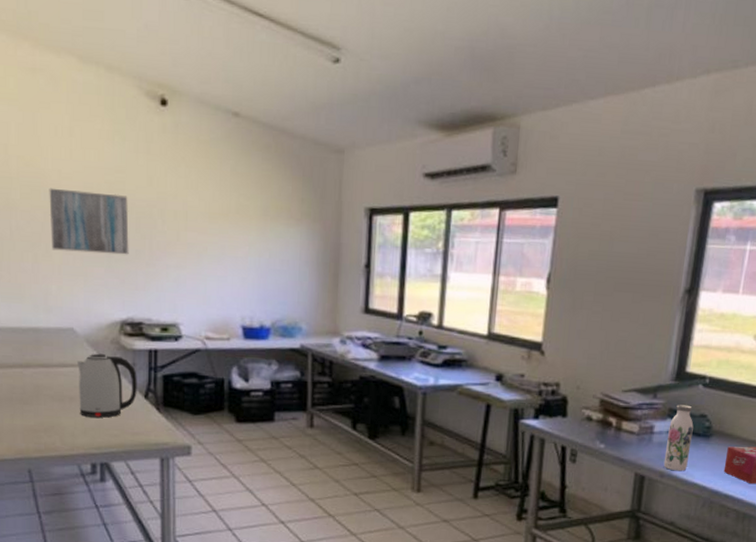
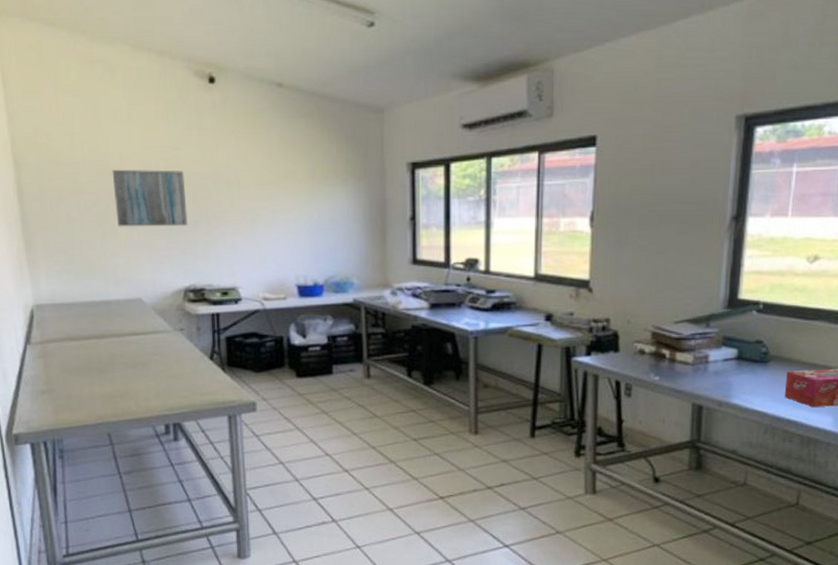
kettle: present [78,353,137,418] -> none [147,320,203,381]
water bottle: present [663,405,694,472] -> none [721,332,750,399]

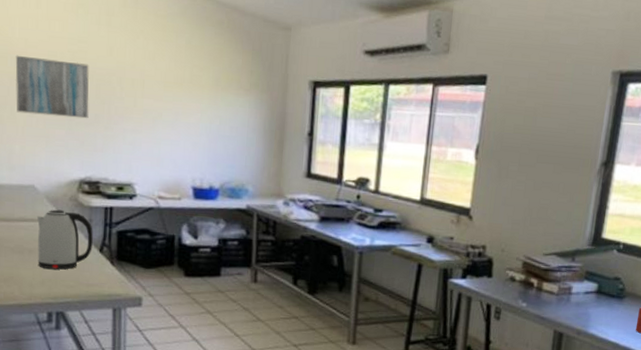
kettle: none [147,320,203,381] -> present [37,209,93,270]

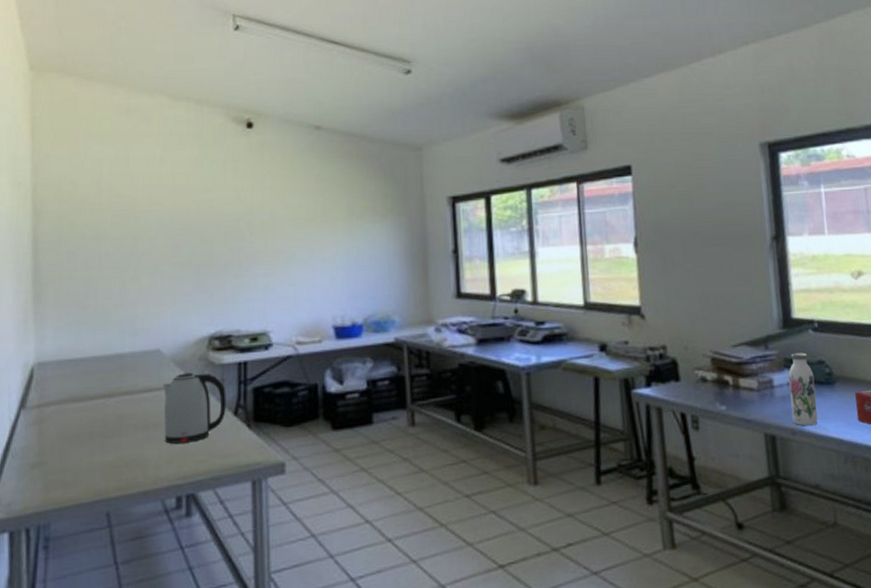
wall art: present [15,55,89,119] -> none [138,212,217,273]
water bottle: none [580,268,608,330] -> present [788,353,818,426]

